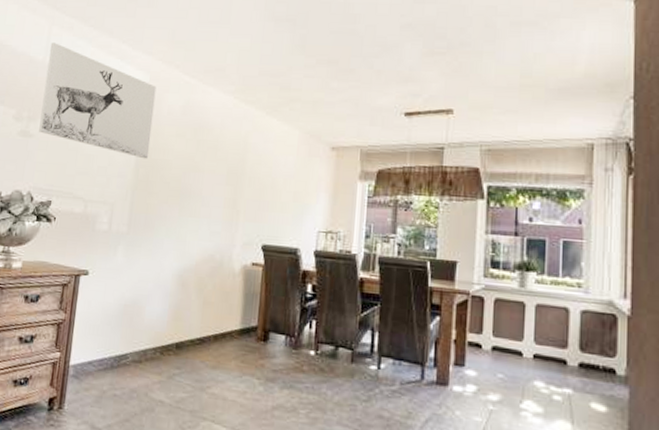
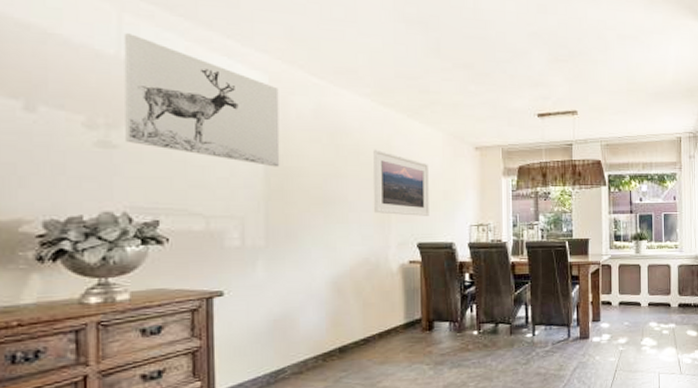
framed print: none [225,145,282,217] -> present [373,149,429,216]

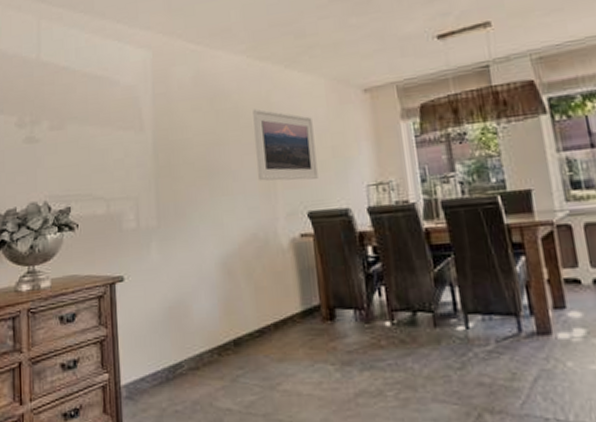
wall art: present [123,33,280,167] -> none [41,37,166,143]

